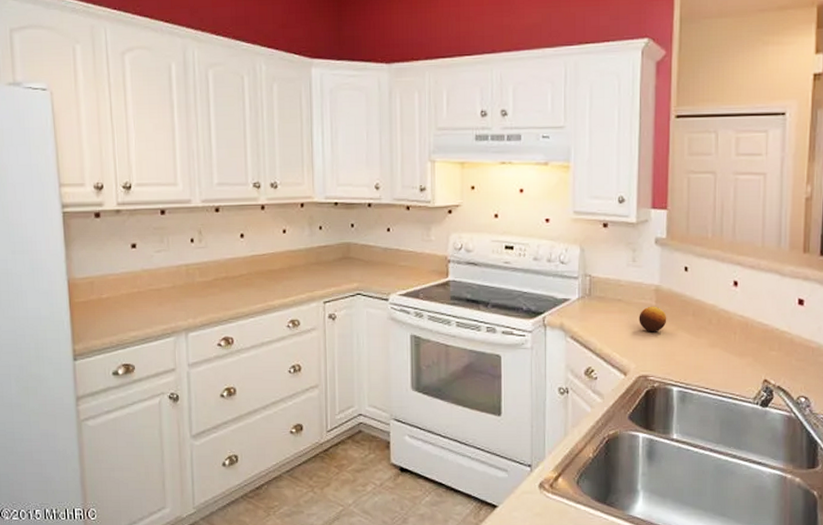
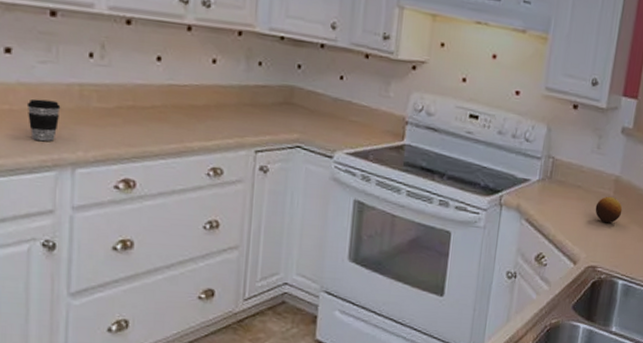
coffee cup: none [149,281,174,314] -> present [26,98,61,142]

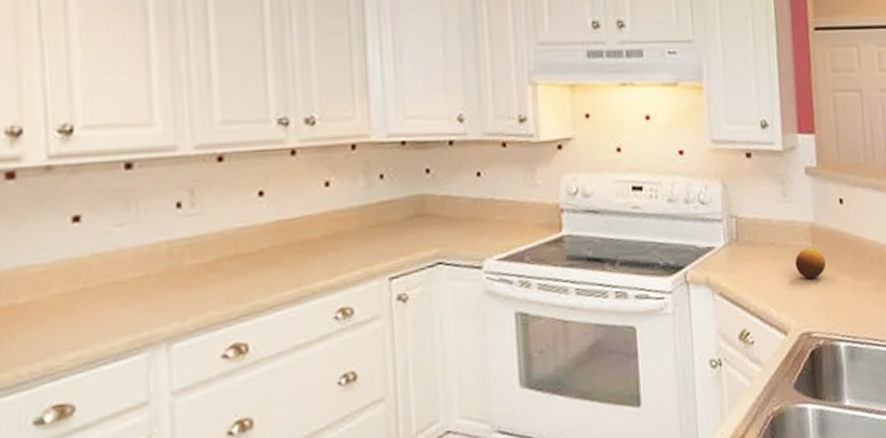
coffee cup: present [26,98,61,142] -> none [104,267,147,320]

